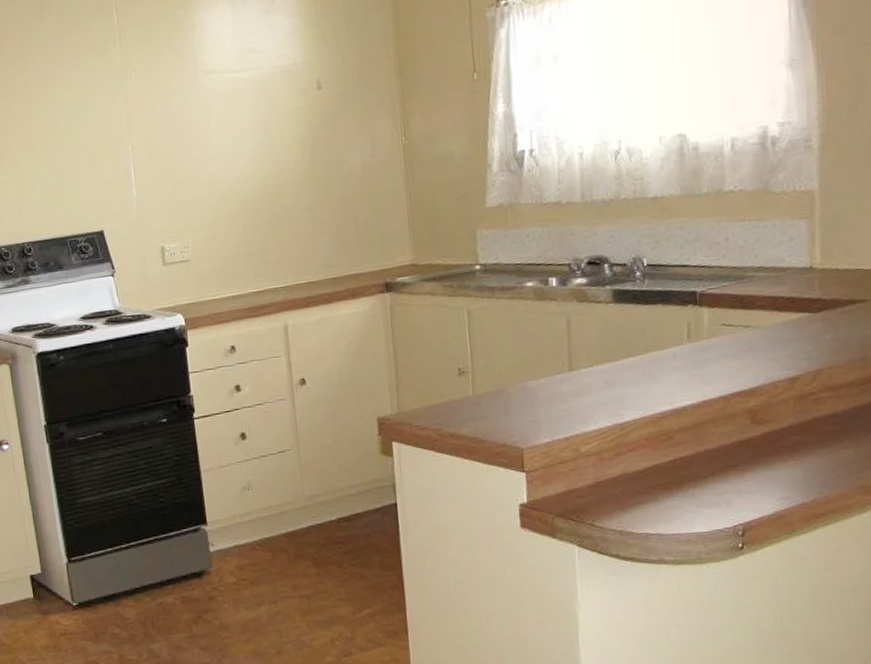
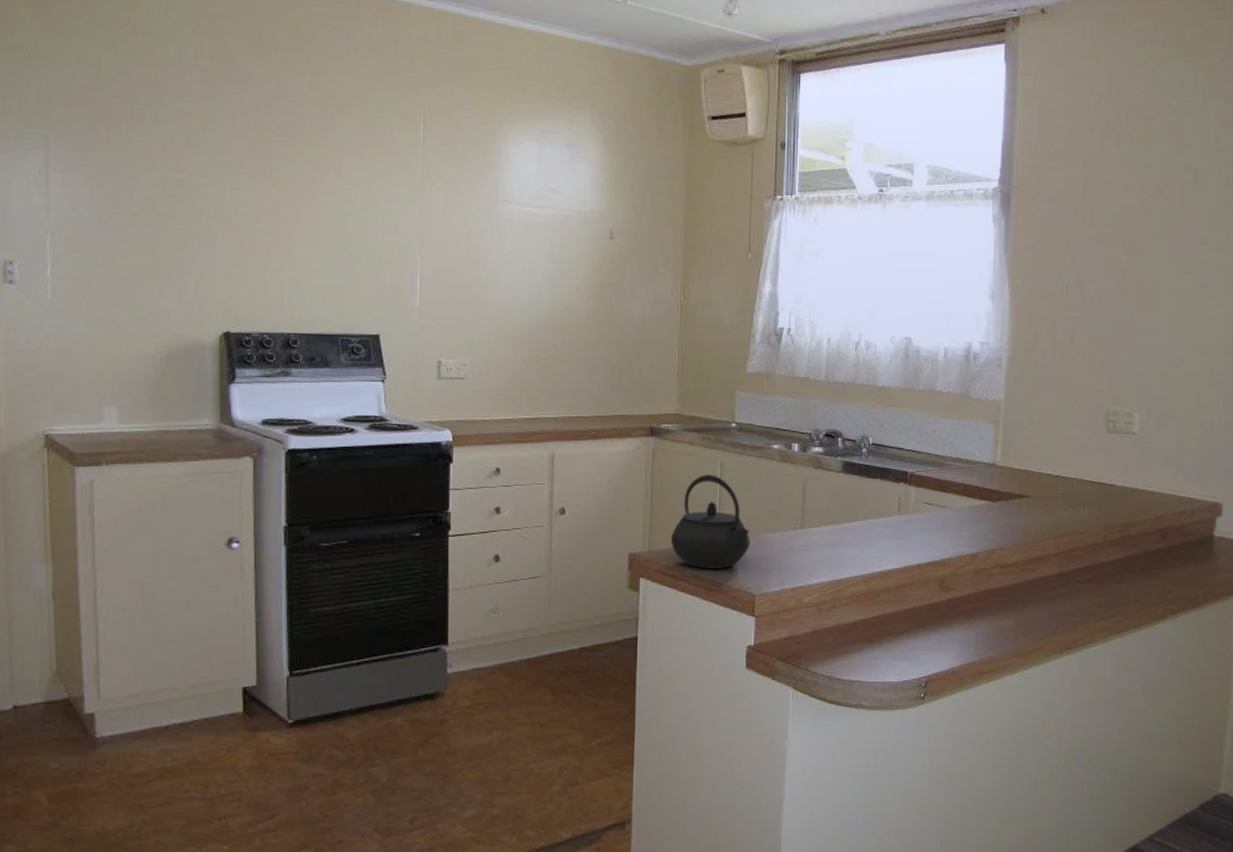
kettle: none [420,324,511,426] -> present [670,474,750,569]

